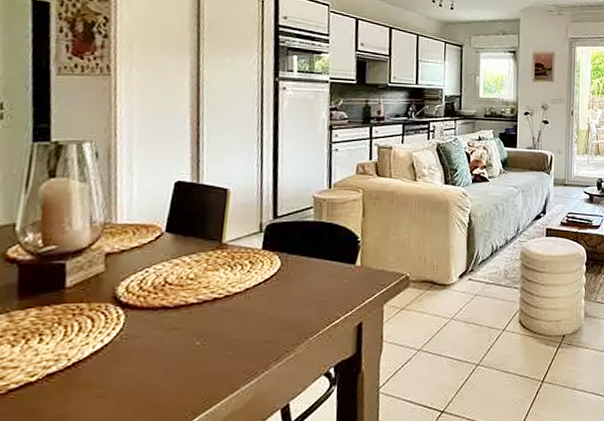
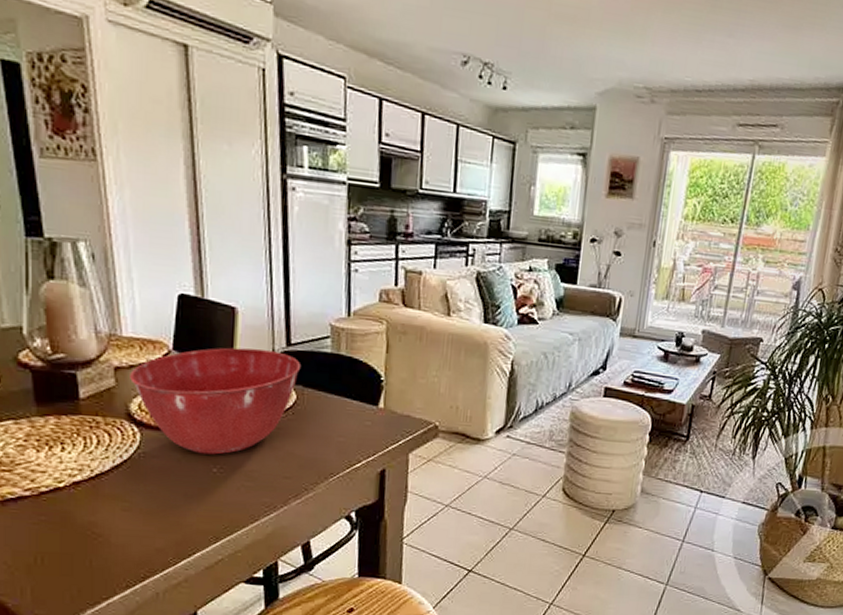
mixing bowl: none [120,224,285,329] -> present [130,347,300,455]

